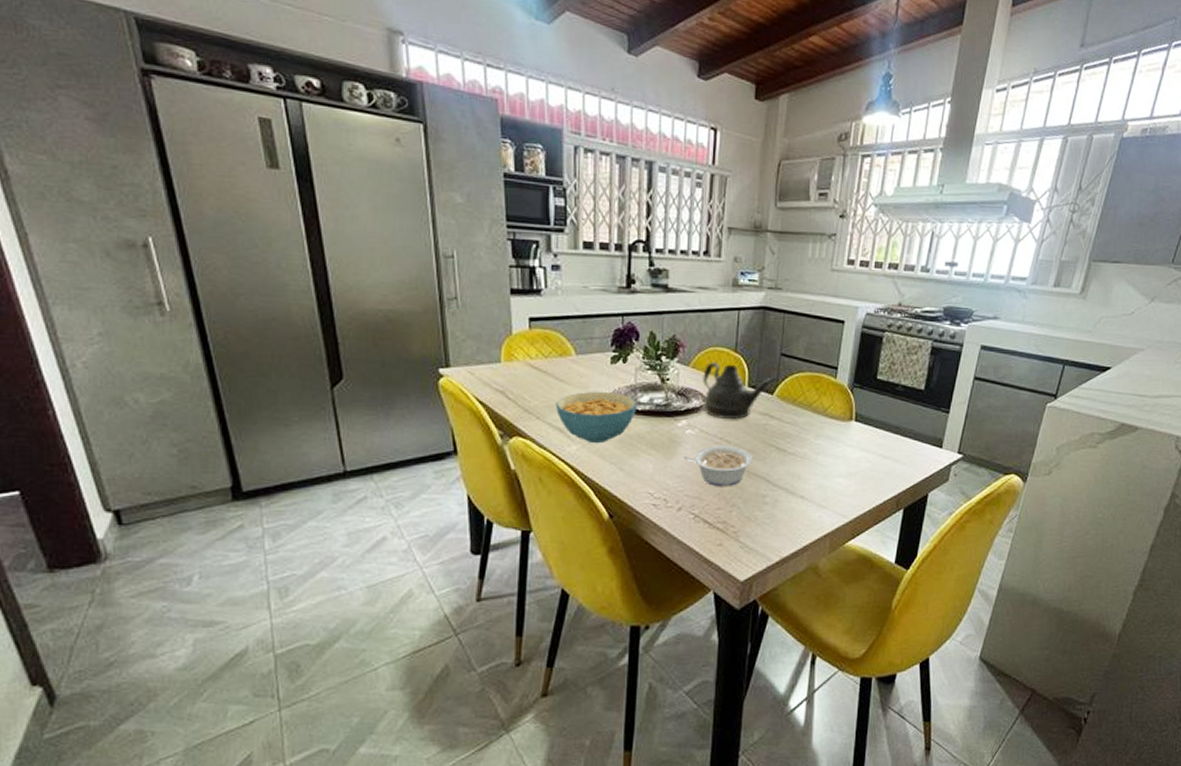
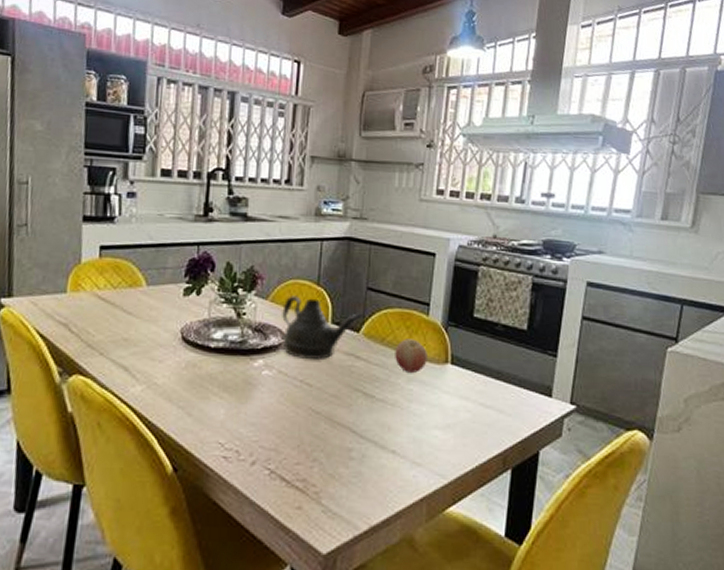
cereal bowl: present [555,391,638,444] -> none [121,325,211,385]
legume: present [683,446,753,487] -> none [259,389,337,438]
fruit: none [805,399,834,429] -> present [395,338,427,373]

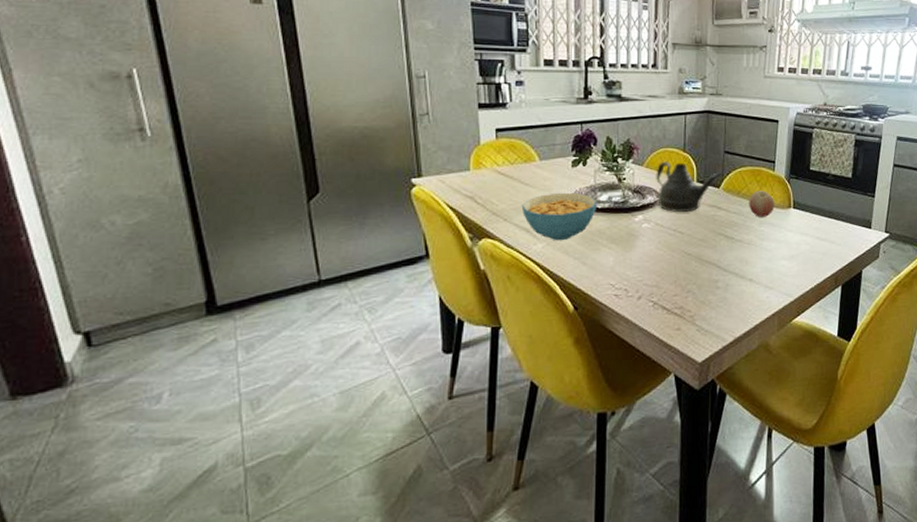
cereal bowl: none [121,325,211,385] -> present [521,192,598,241]

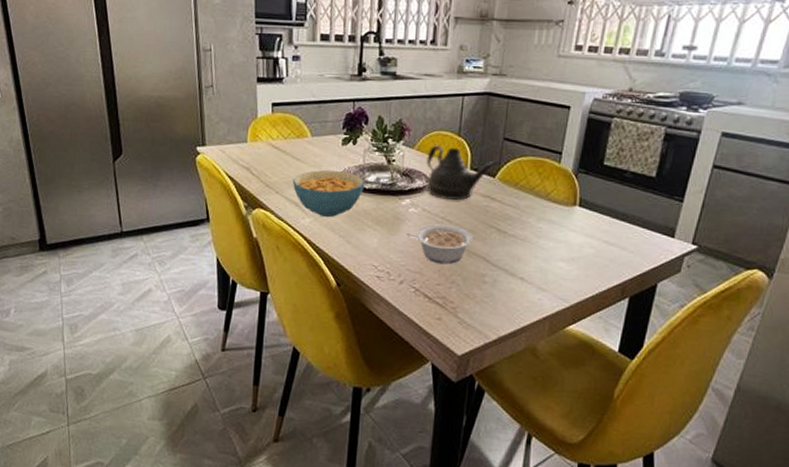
legume: none [641,236,705,275] -> present [406,224,474,265]
fruit: present [749,190,775,217] -> none [527,183,557,213]

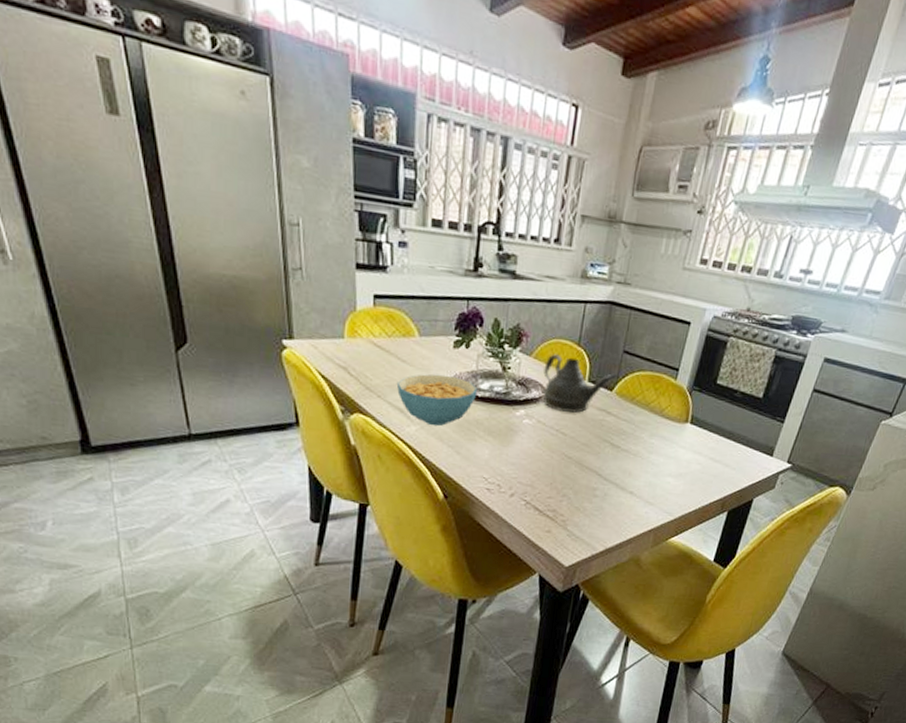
legume: present [406,224,474,265] -> none [519,437,587,478]

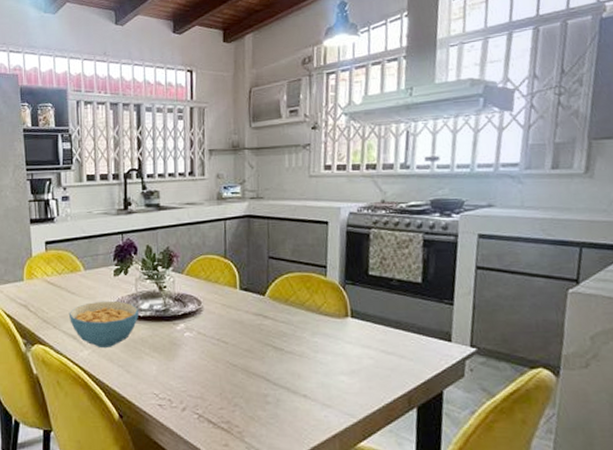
teapot: present [543,354,619,413] -> none [196,268,268,321]

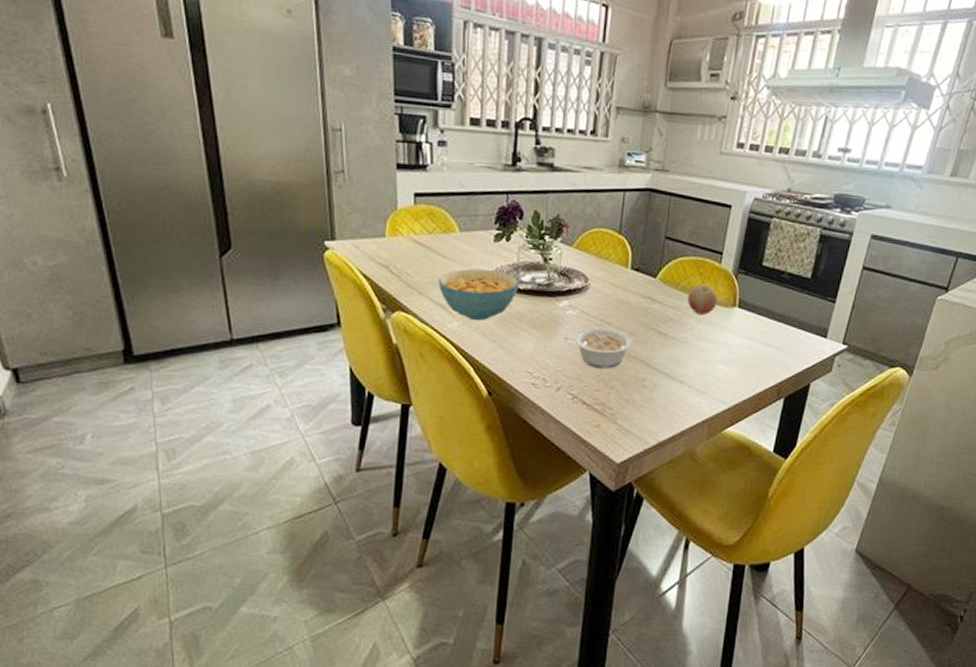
legume: none [184,347,251,387] -> present [563,327,634,369]
fruit: none [298,298,329,327] -> present [687,284,718,315]

